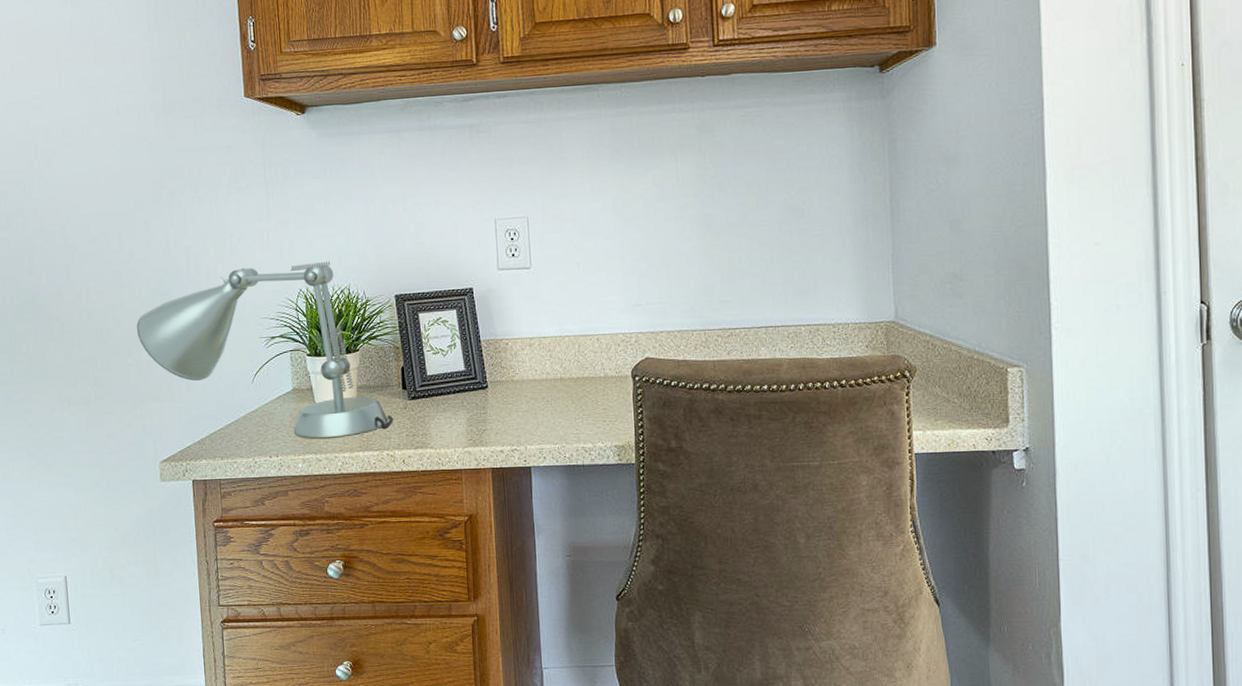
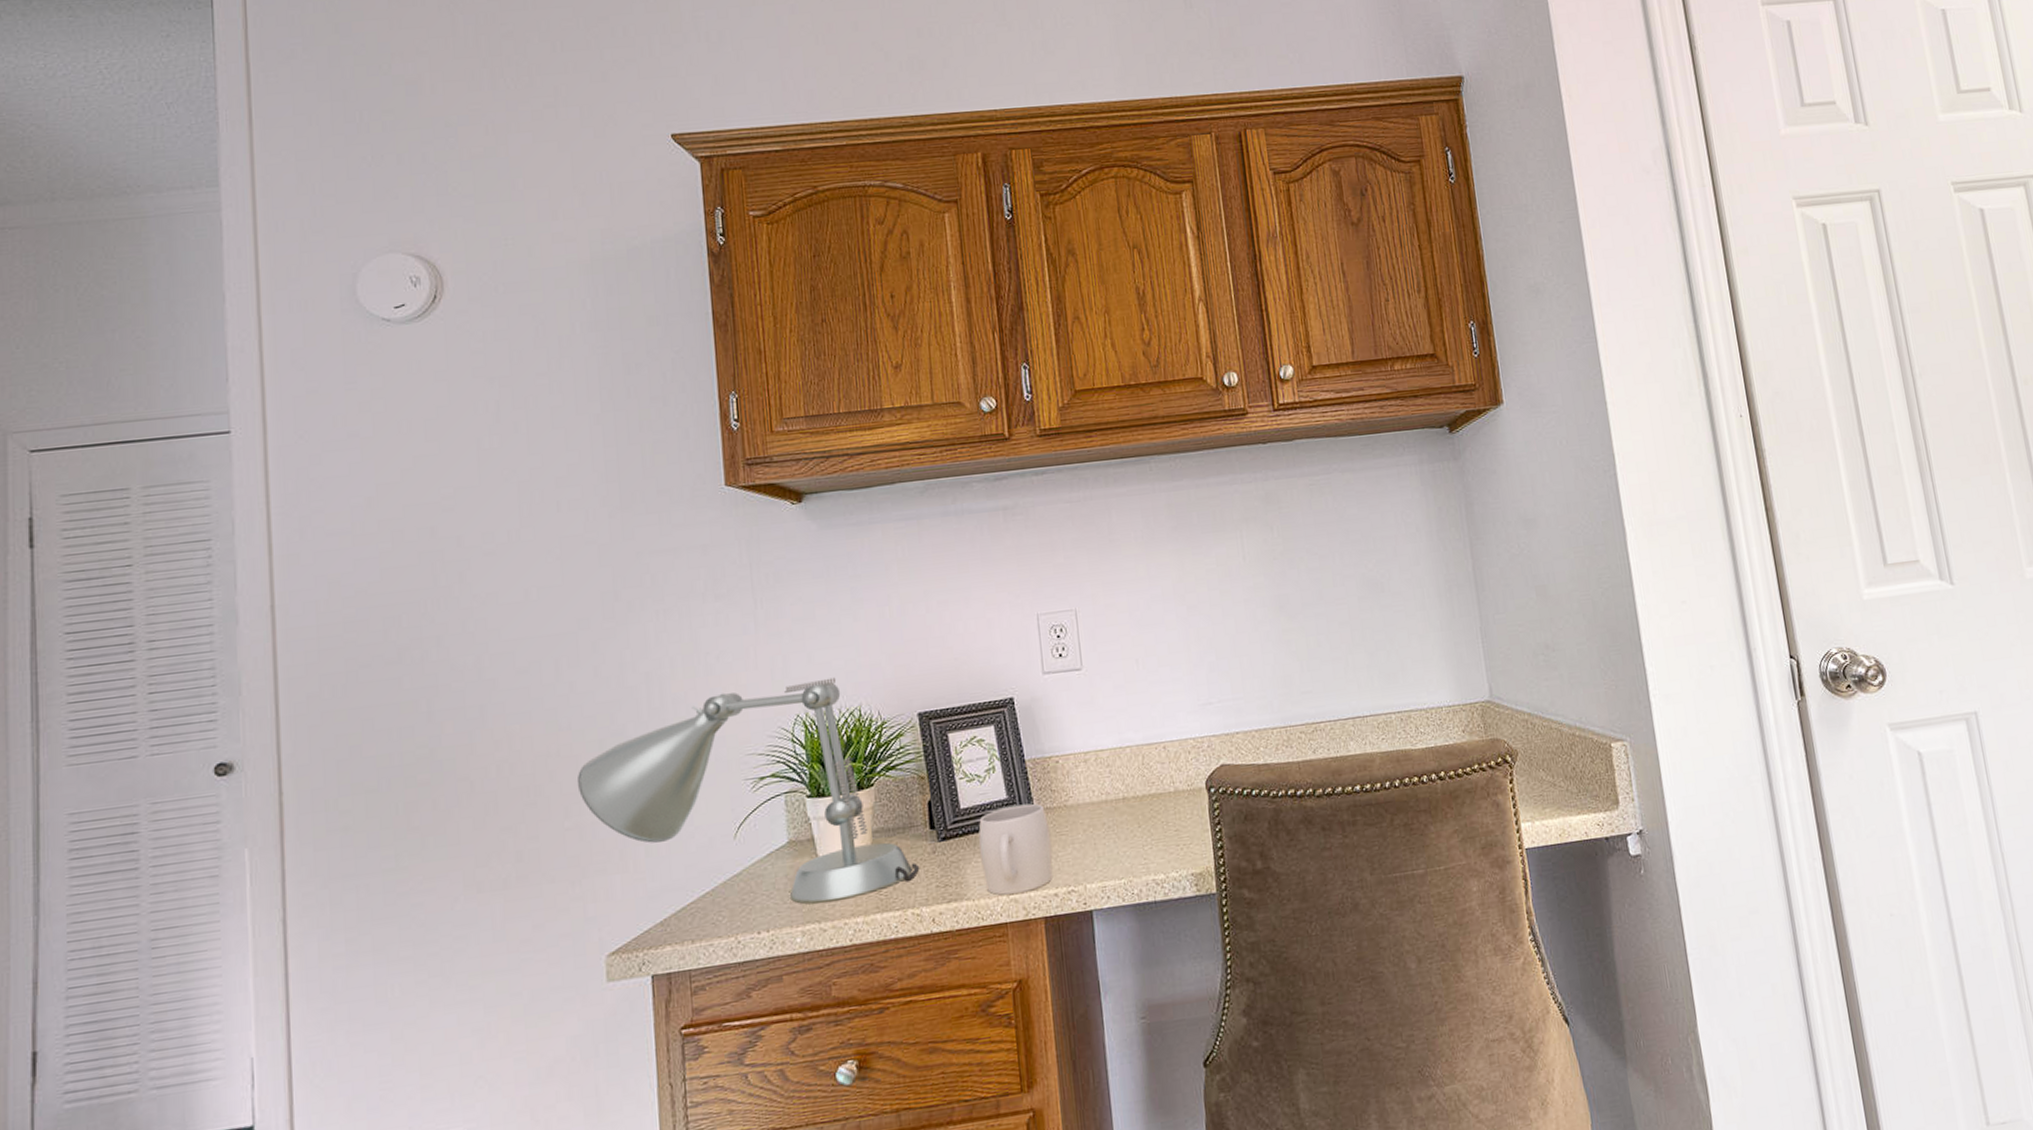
mug: none [440,376,501,448] -> present [978,803,1053,896]

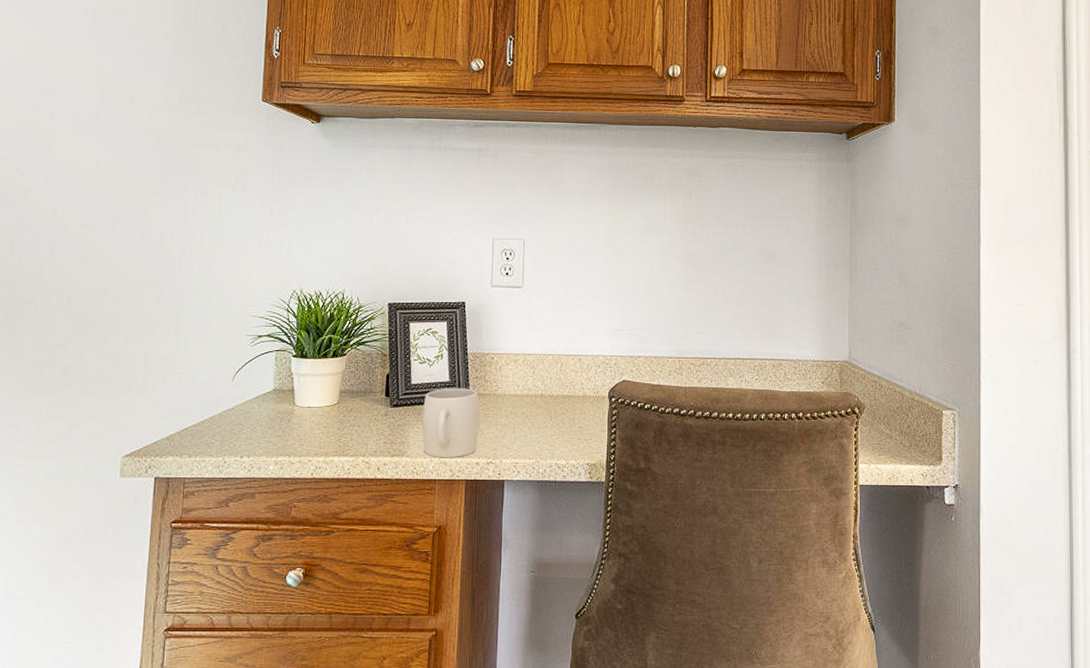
desk lamp: present [576,677,919,905] -> none [117,264,372,442]

